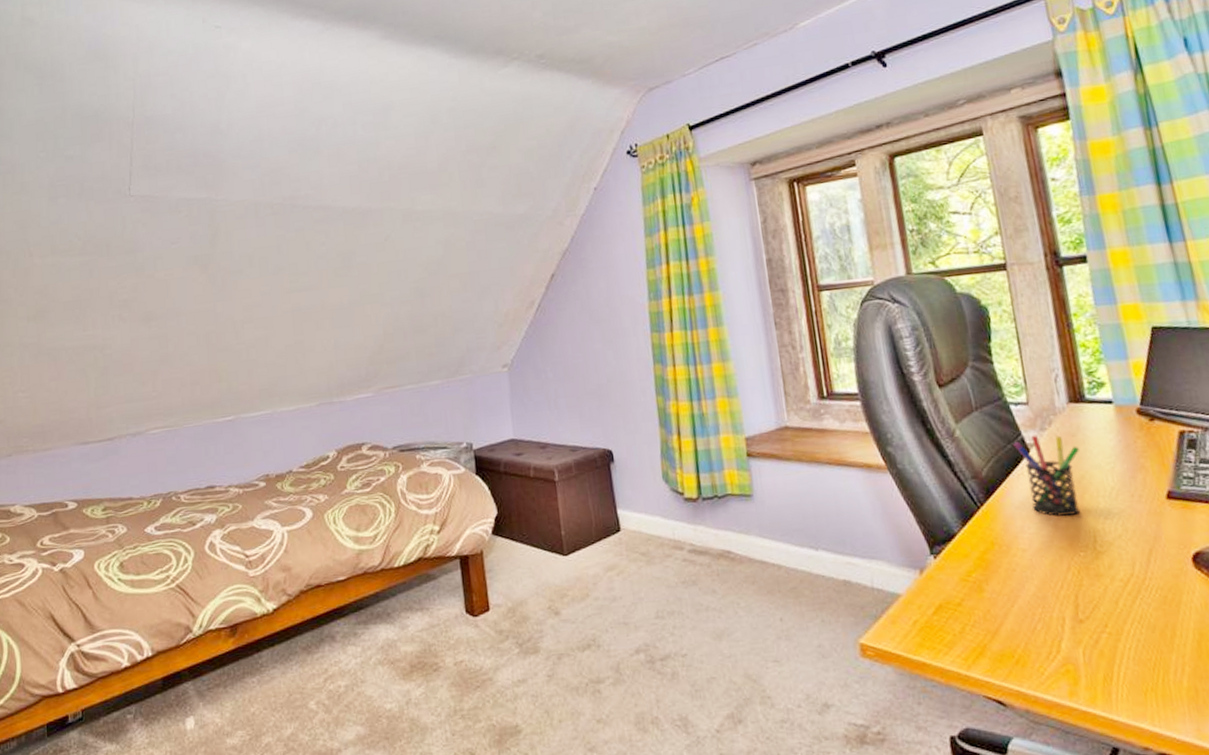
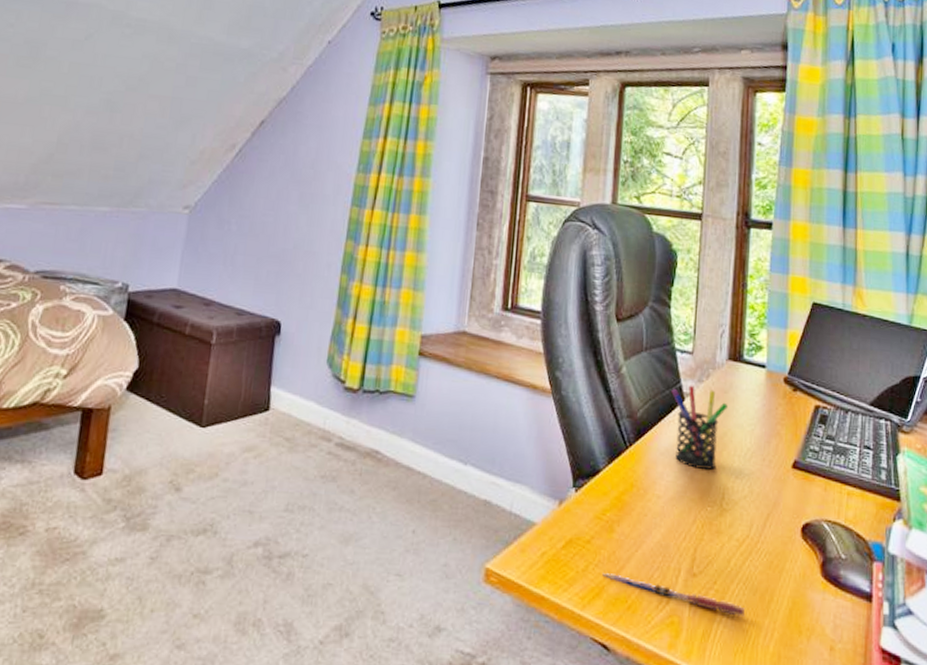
pen: none [981,631,1147,656] -> present [602,573,745,617]

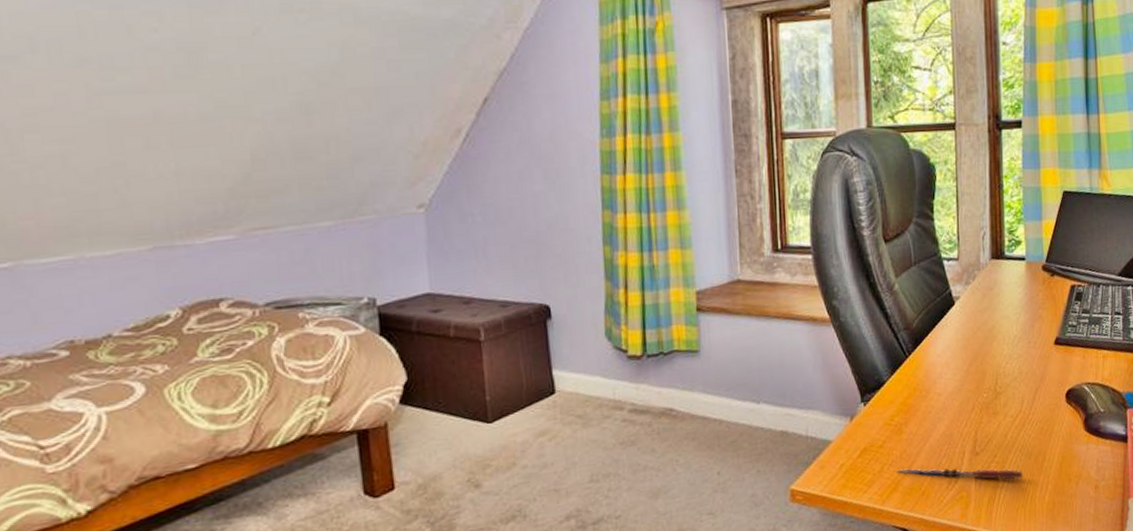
pen holder: present [671,385,728,470] -> none [942,288,994,363]

